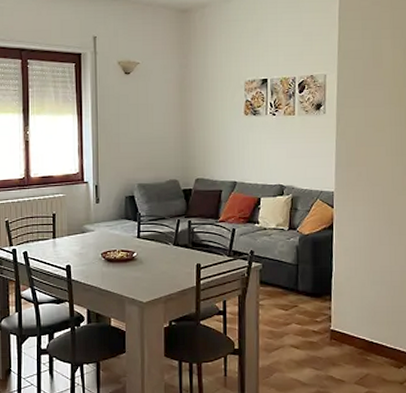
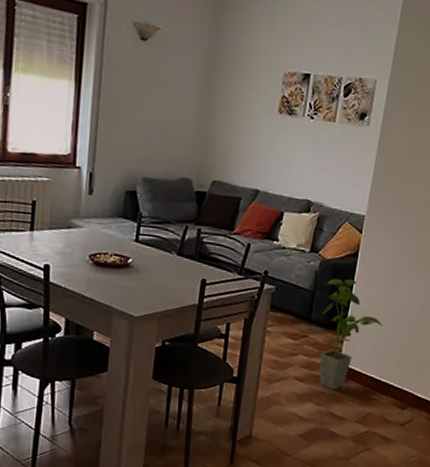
house plant: none [307,250,367,354] -> present [319,279,383,390]

